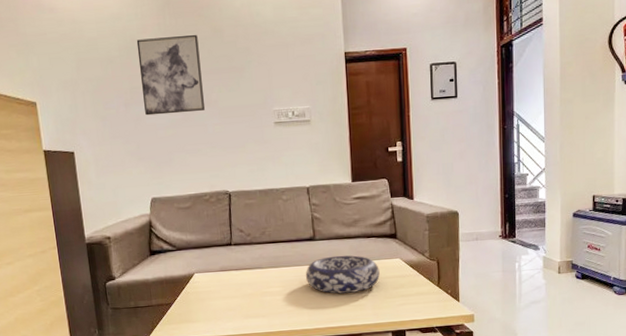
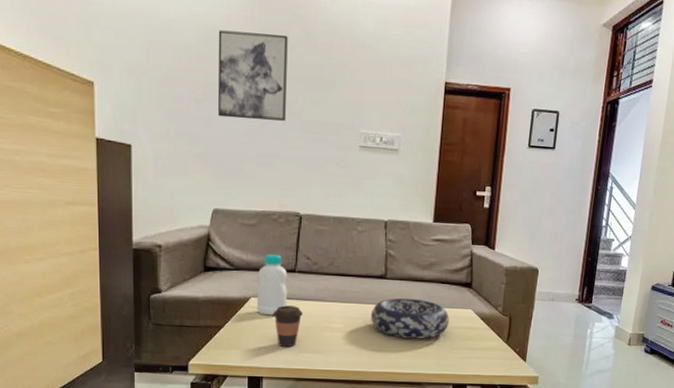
bottle: none [198,231,228,288] -> present [257,253,288,316]
coffee cup: none [216,276,243,315] -> present [272,305,303,347]

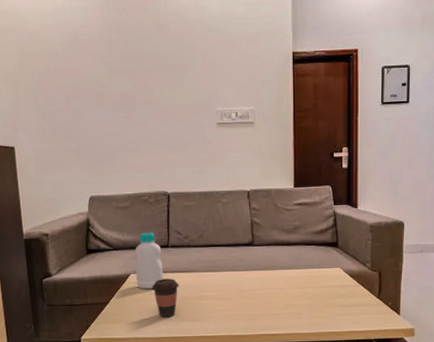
wall art: present [217,30,288,121] -> none [79,29,147,113]
decorative bowl: present [370,298,449,339] -> none [242,262,319,301]

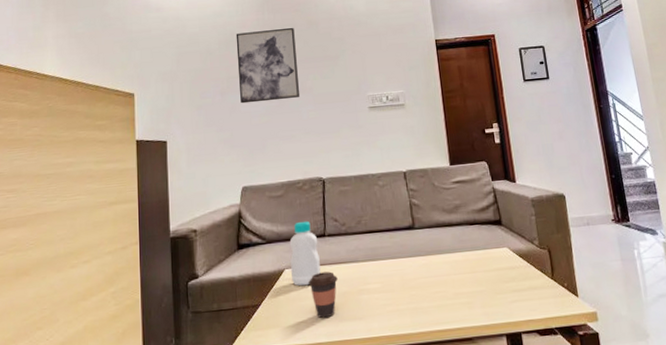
wall art: none [79,29,147,113] -> present [236,27,301,104]

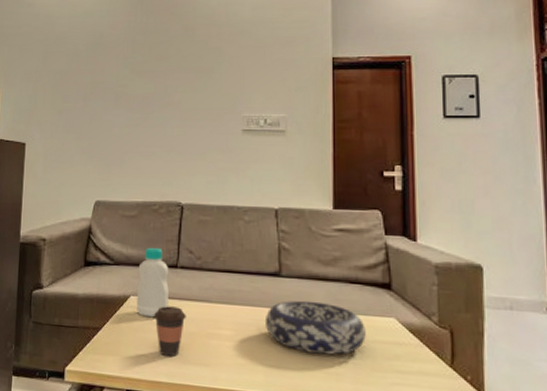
wall art: present [236,27,301,104] -> none [103,32,168,112]
decorative bowl: none [405,245,487,290] -> present [264,300,366,355]

